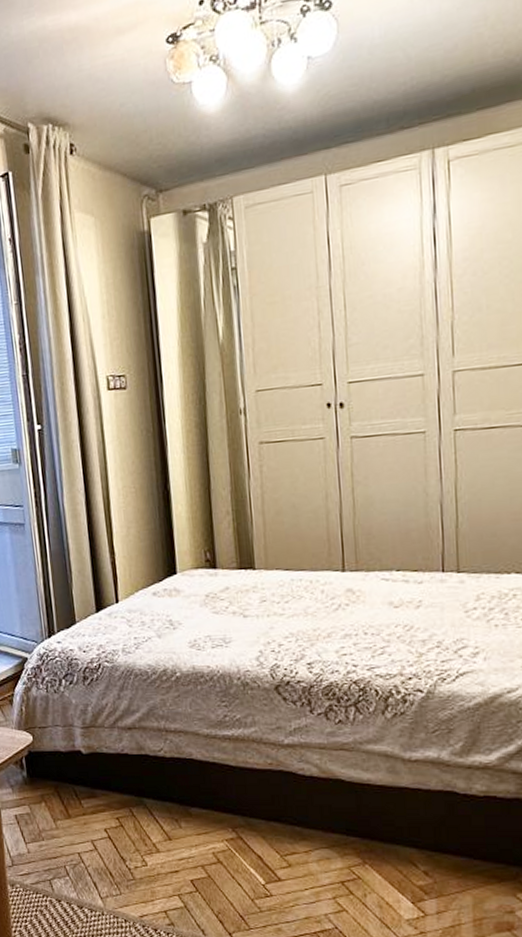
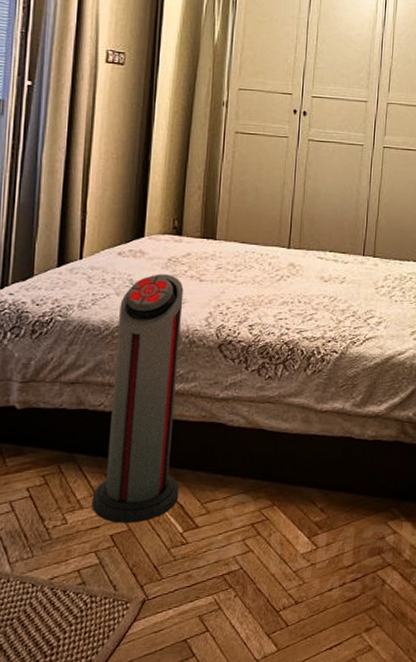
air purifier: none [163,611,255,870] -> present [92,274,184,523]

